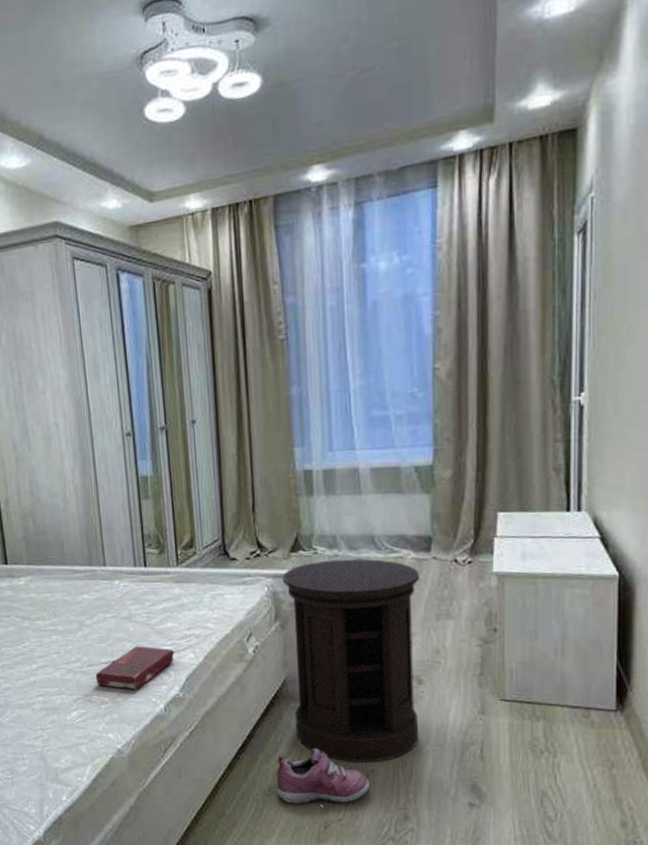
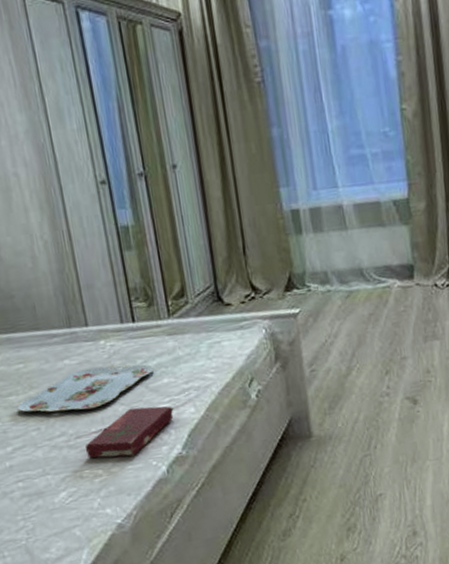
serving tray: none [43,604,161,642] -> present [17,364,155,413]
shoe: present [275,748,371,804] -> none [289,483,381,545]
side table: present [282,558,419,762] -> none [279,290,419,491]

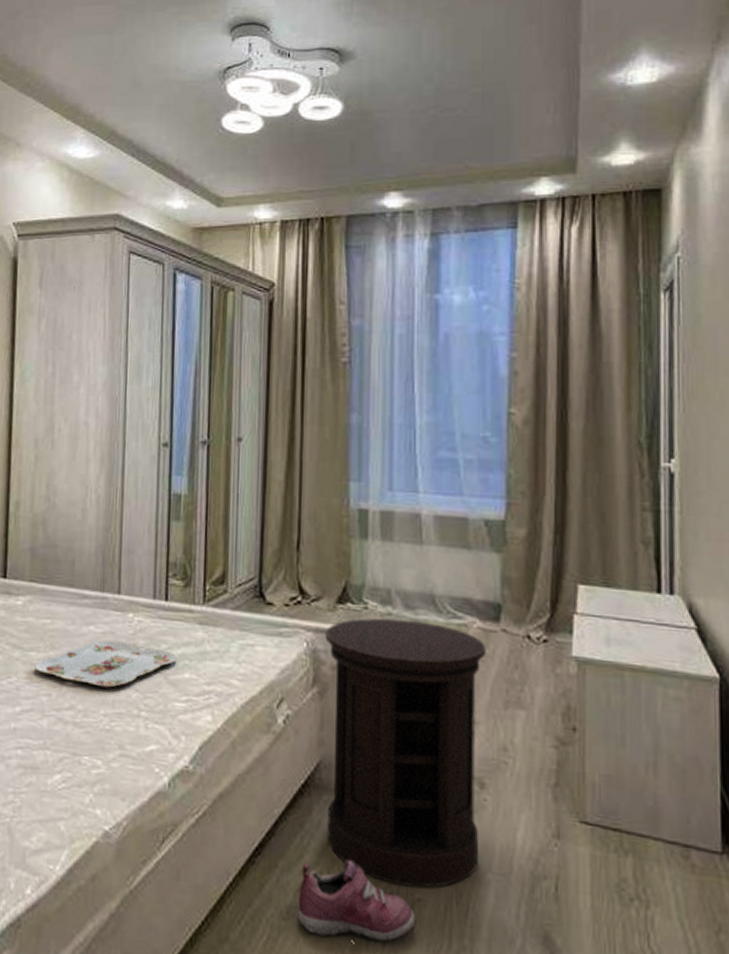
book: present [84,406,174,459] -> none [89,697,189,755]
side table: none [279,290,419,491] -> present [325,618,486,889]
shoe: none [289,483,381,545] -> present [295,860,416,942]

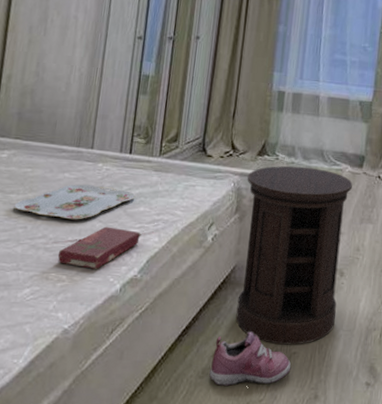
book: none [89,697,189,755] -> present [57,226,141,269]

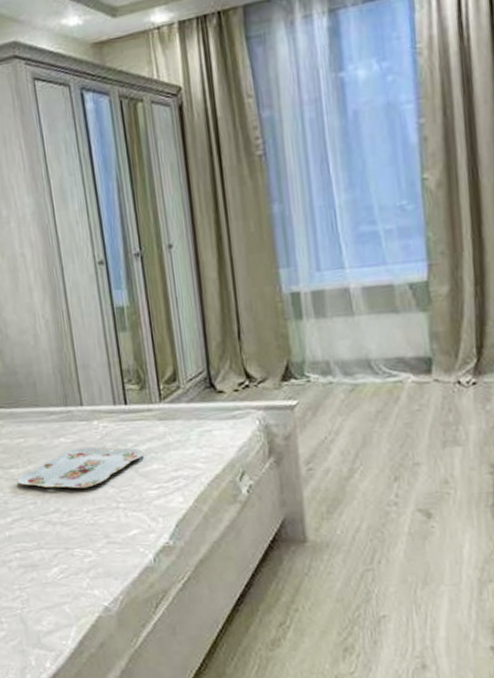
book: present [57,226,141,269] -> none [76,491,162,540]
shoe: present [208,331,291,386] -> none [279,595,384,658]
side table: present [235,165,353,345] -> none [274,385,432,608]

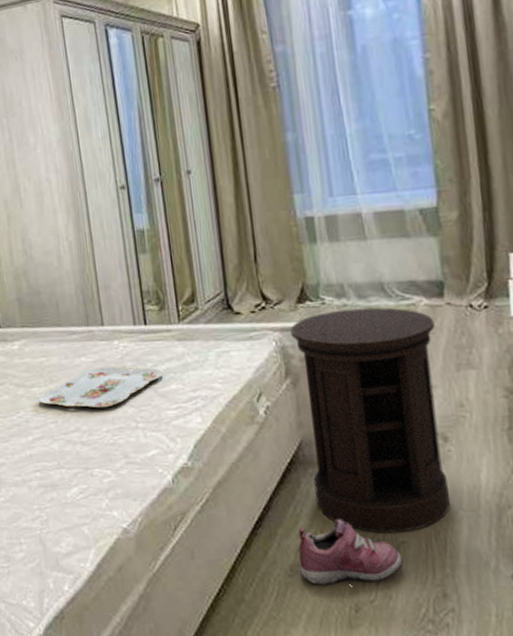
side table: none [274,385,432,608] -> present [290,307,450,533]
shoe: none [279,595,384,658] -> present [298,519,403,585]

